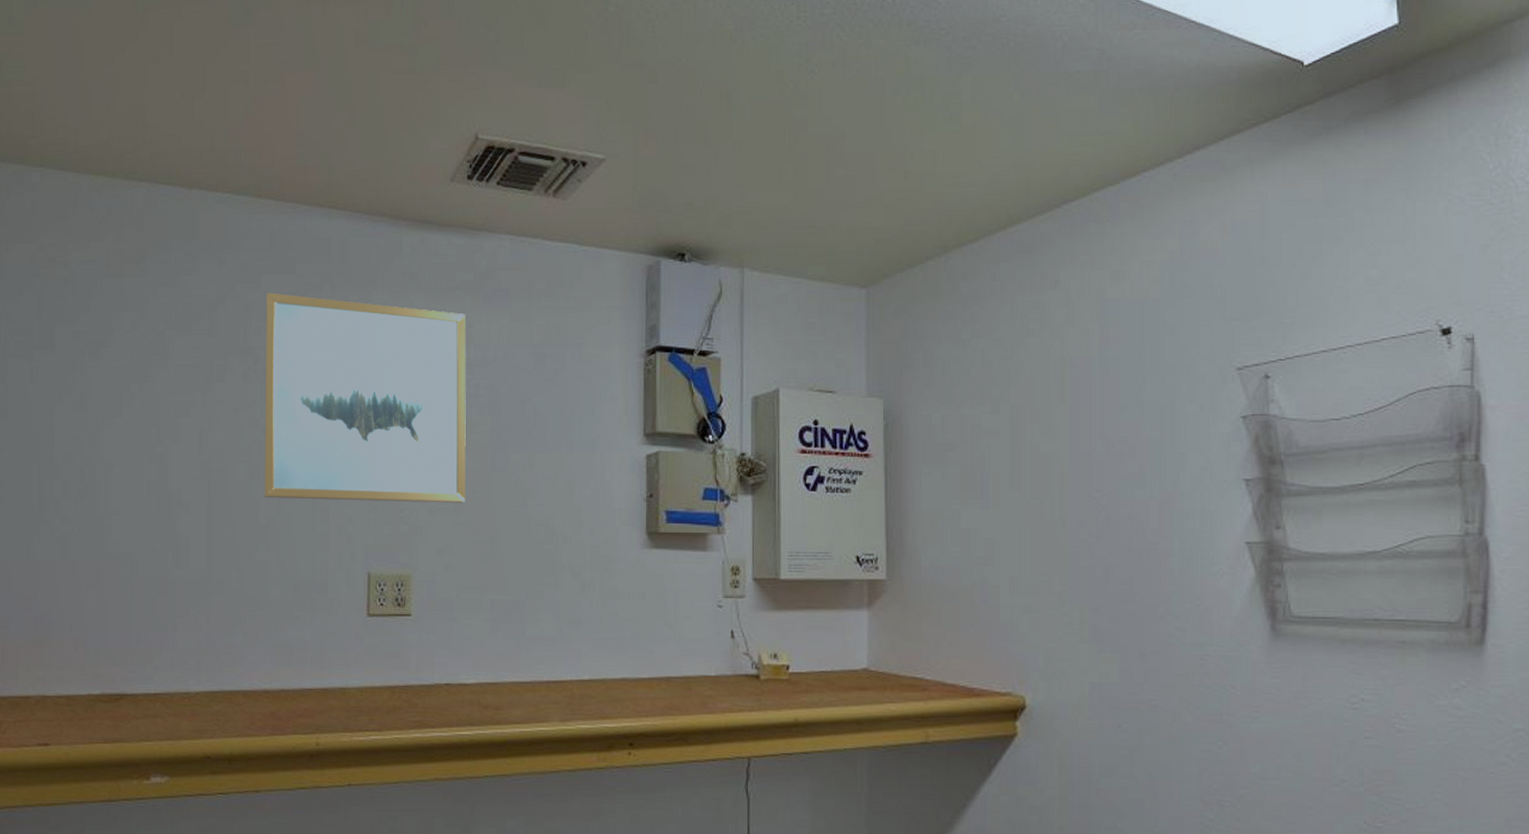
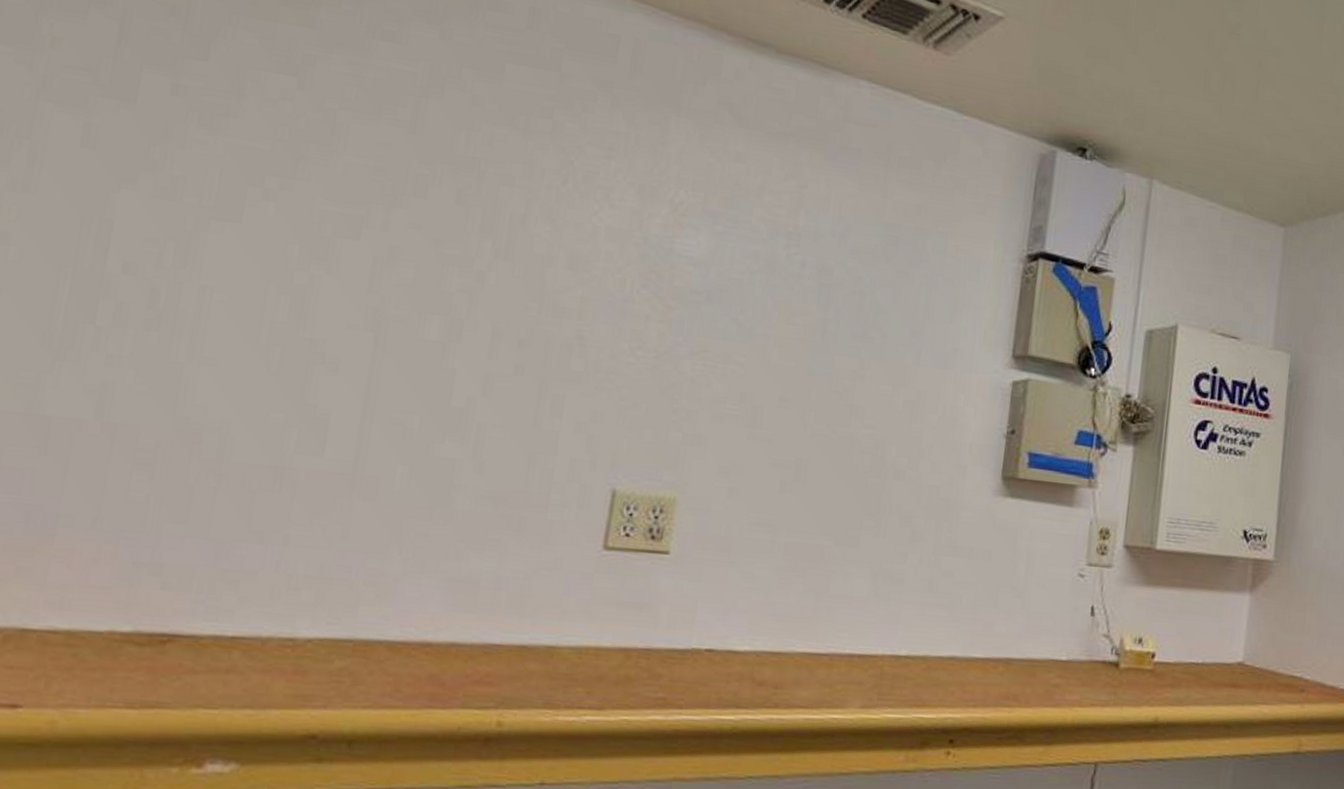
wall art: present [265,292,466,503] -> none [466,88,799,412]

